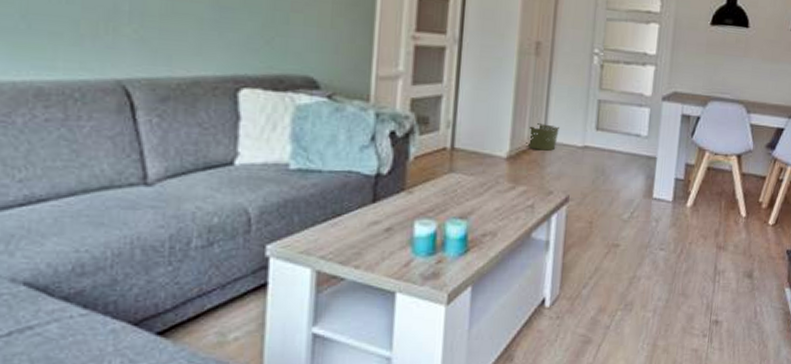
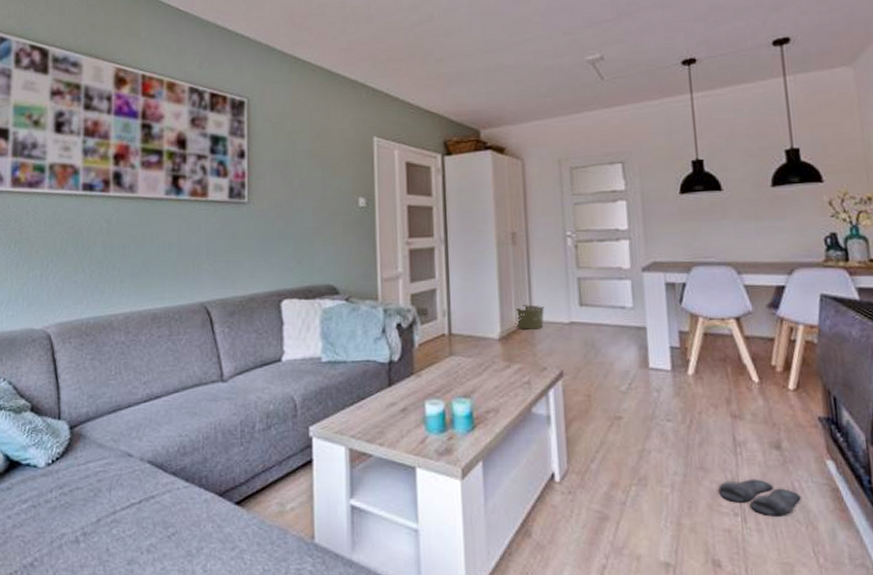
slippers: none [694,304,760,337] -> present [718,479,801,517]

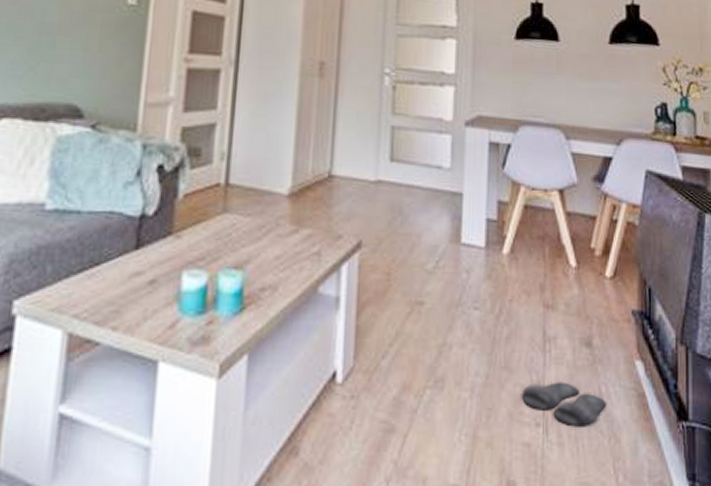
basket: present [515,305,544,330] -> none [310,154,348,186]

